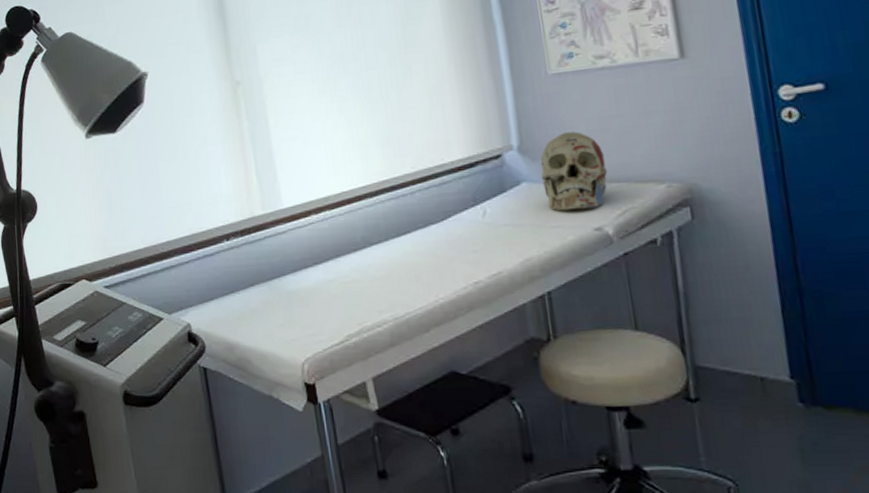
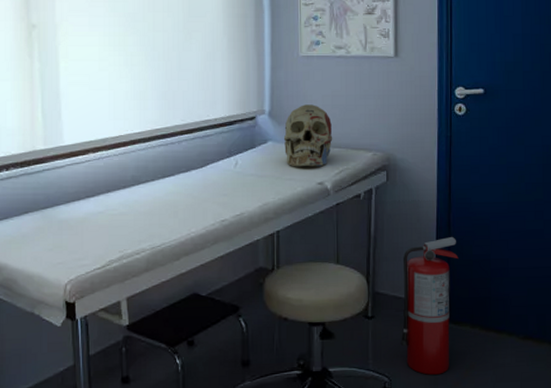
fire extinguisher: none [731,287,828,479] -> present [400,236,459,375]

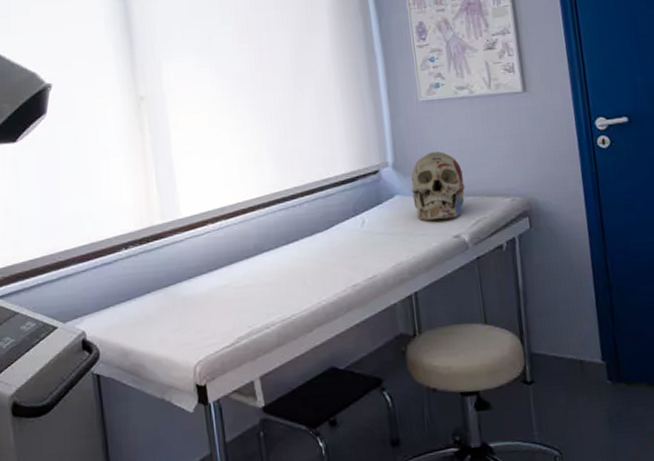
fire extinguisher: present [400,236,459,375] -> none [558,284,628,445]

